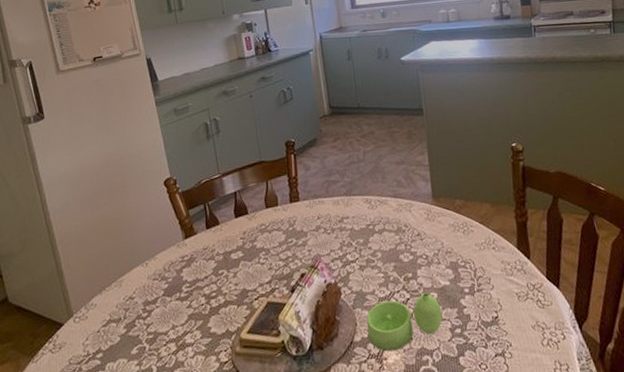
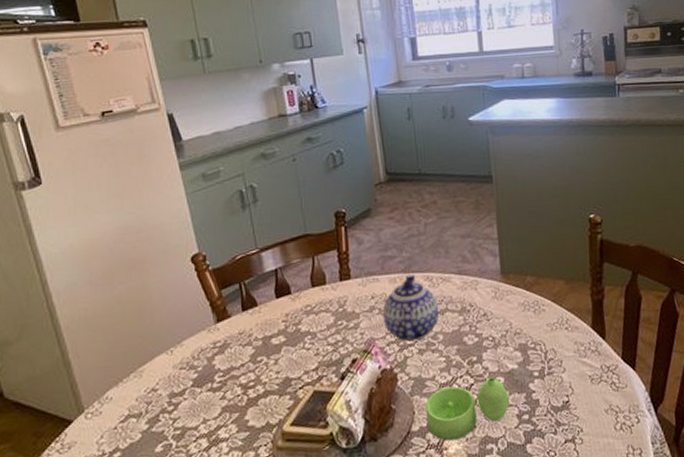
teapot: none [327,197,378,259] -> present [382,274,440,342]

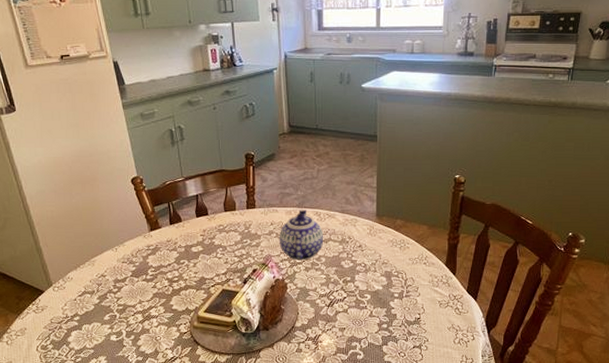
sugar bowl: present [425,376,509,441] -> none [307,293,373,337]

